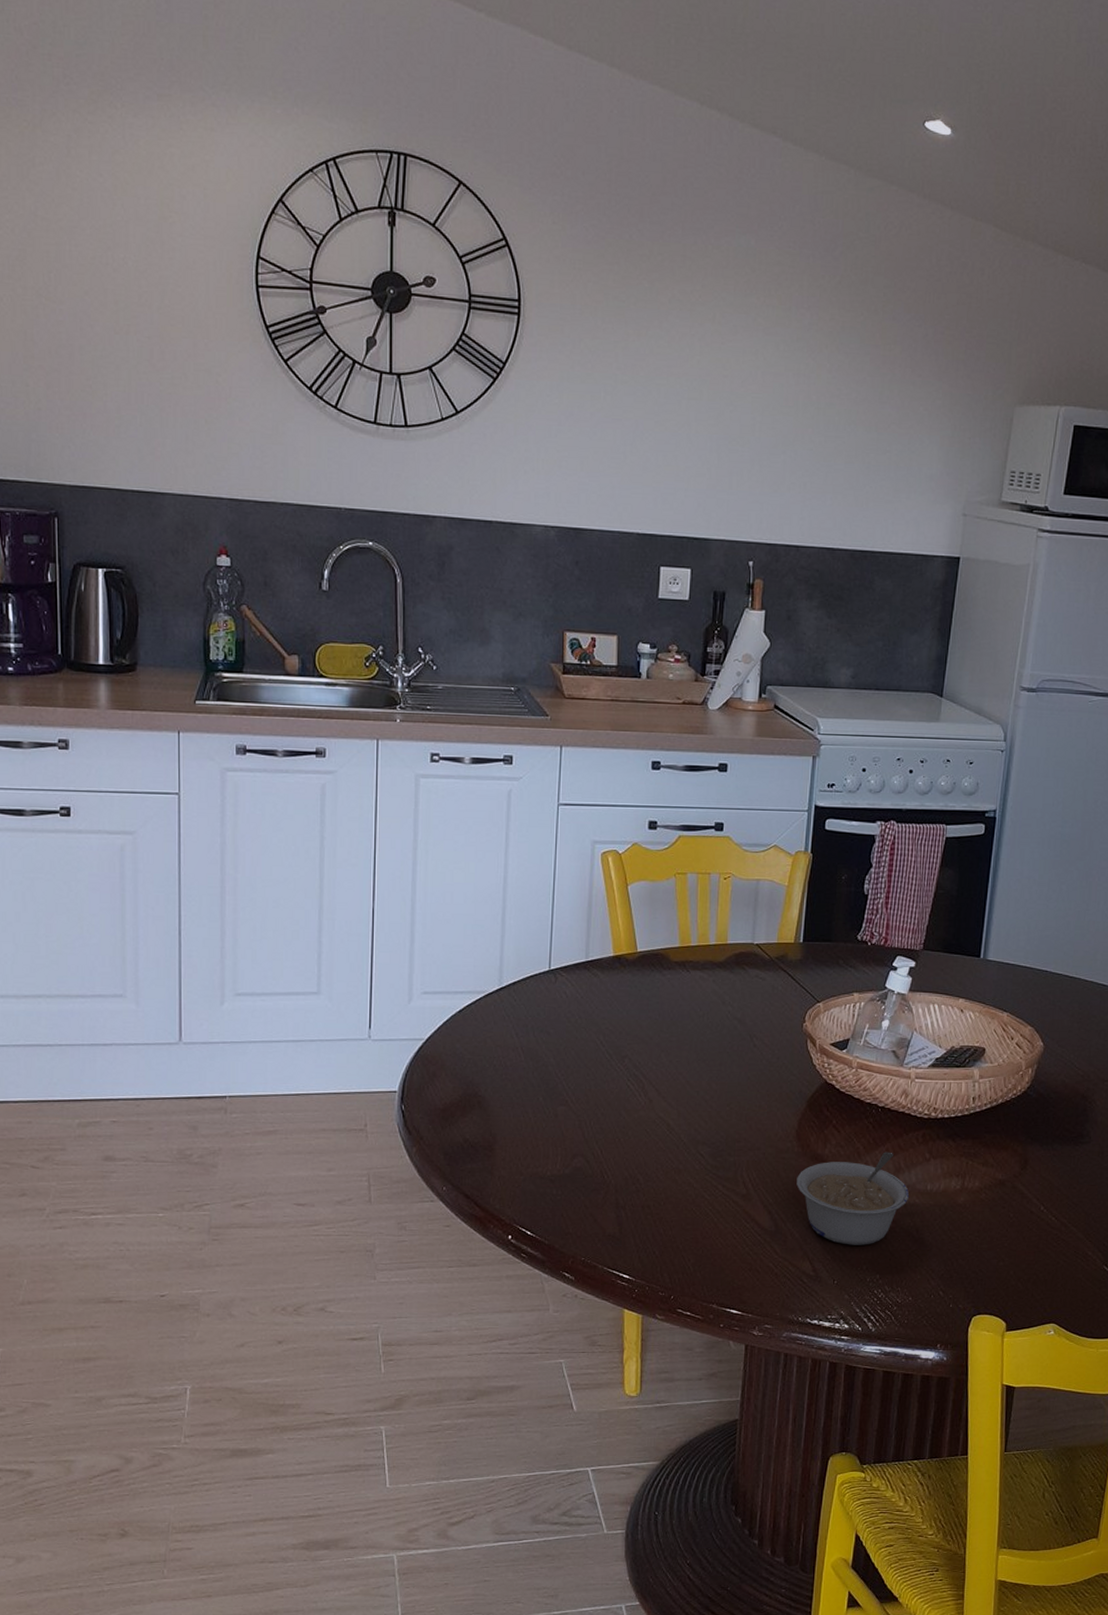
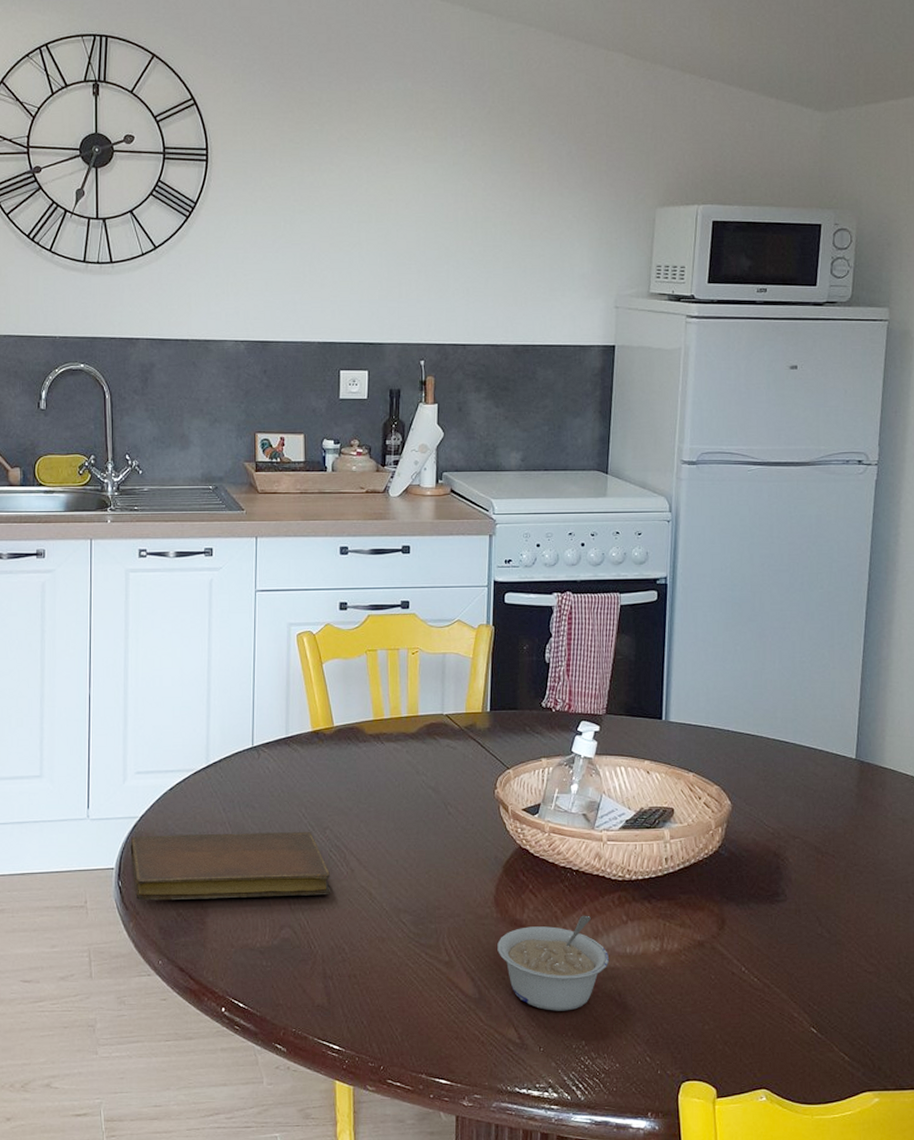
notebook: none [415,1058,628,1126] -> present [130,831,331,901]

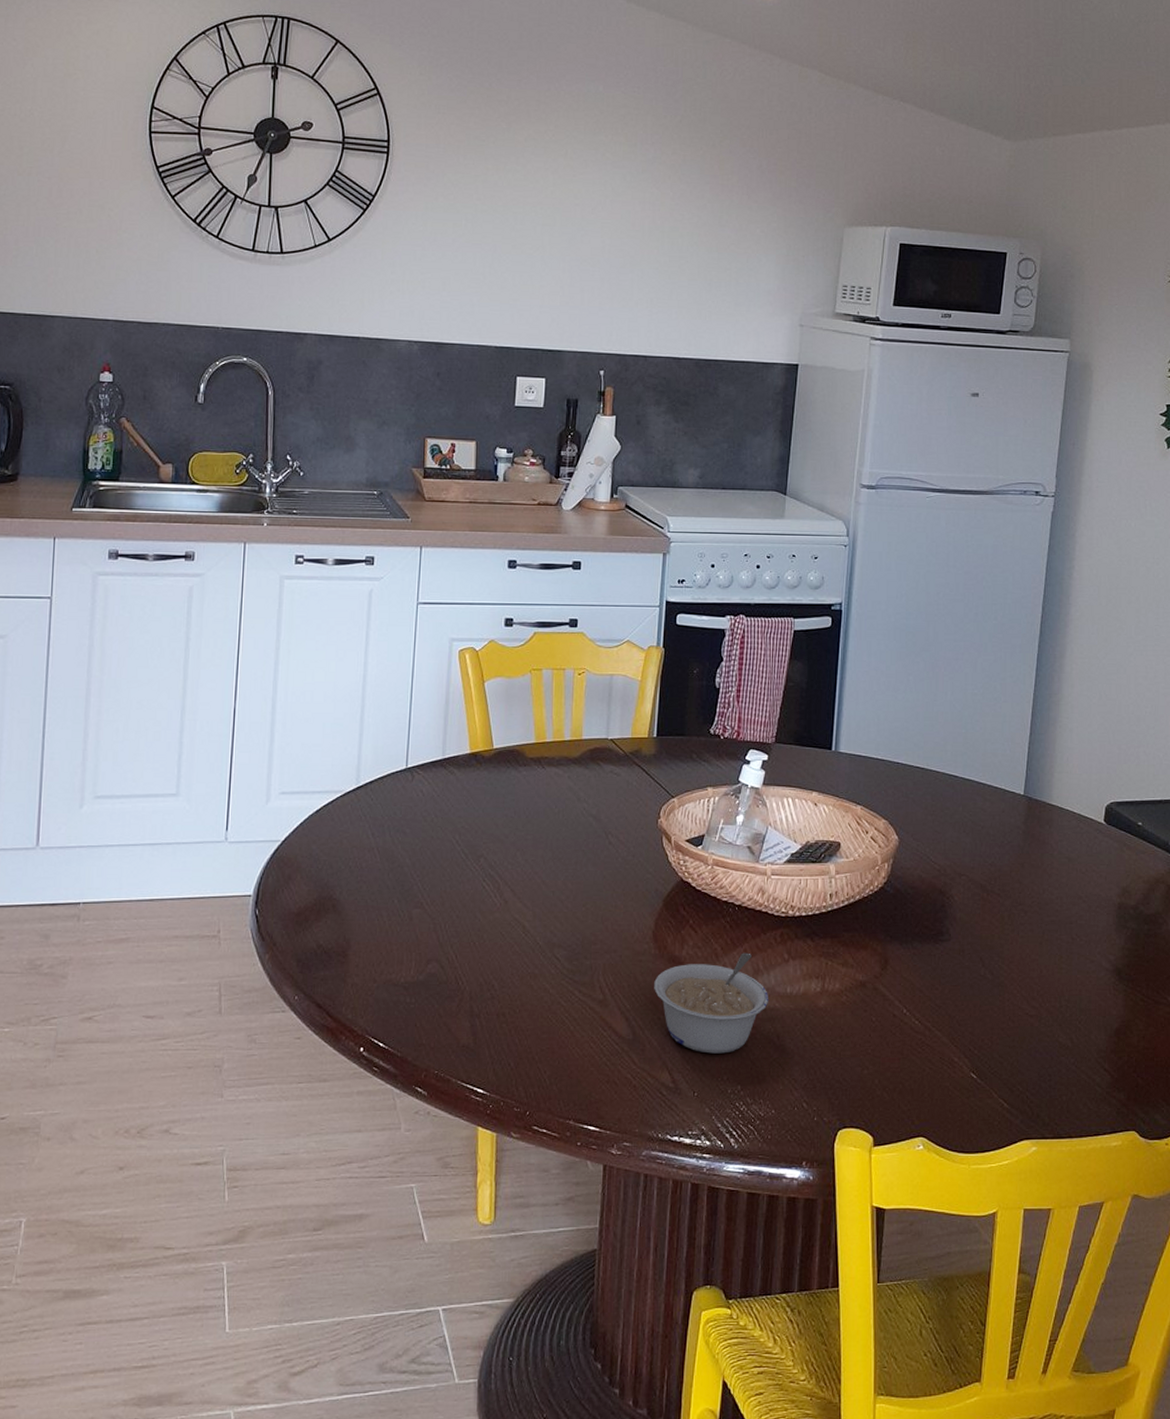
notebook: present [130,831,331,901] -> none [270,859,483,931]

